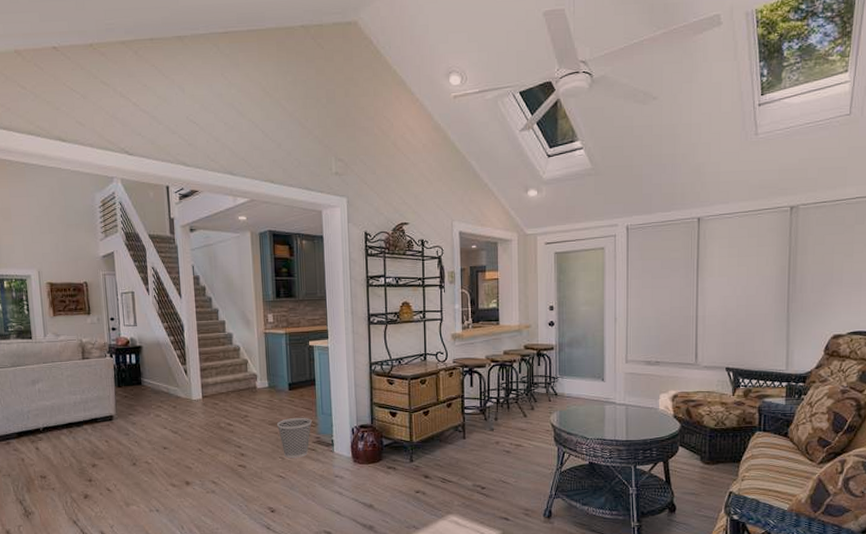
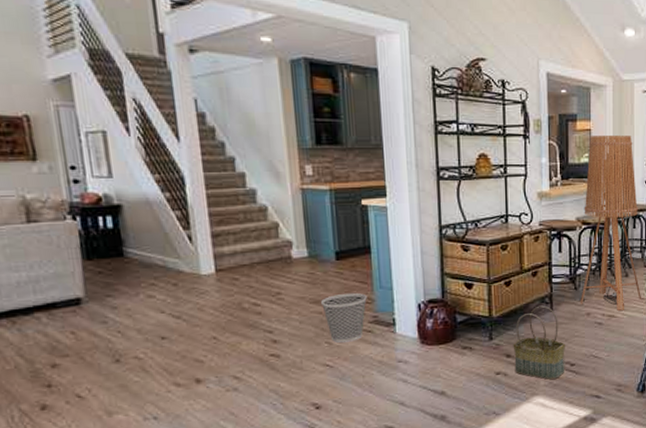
basket: none [430,433,476,501] -> present [513,305,565,380]
floor lamp: none [489,282,547,442] -> present [580,134,642,312]

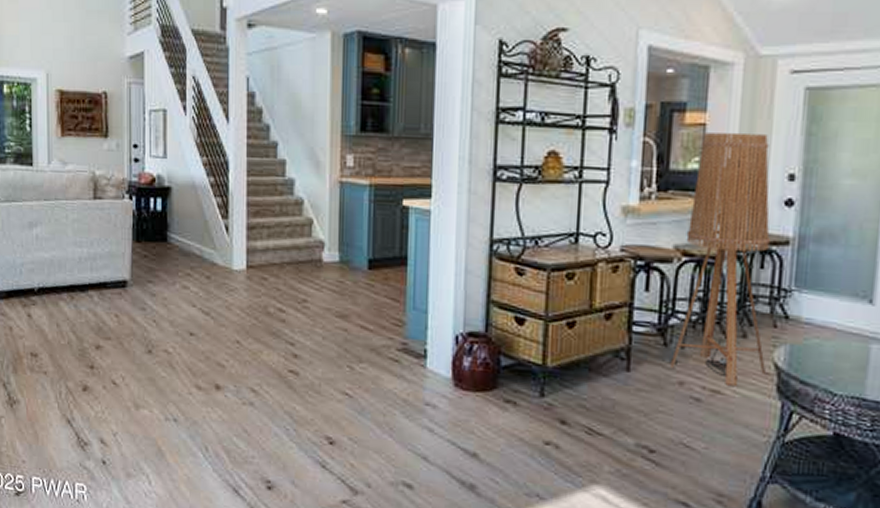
wastebasket: present [320,292,367,344] -> none [346,310,398,371]
basket: present [513,305,565,380] -> none [570,360,644,468]

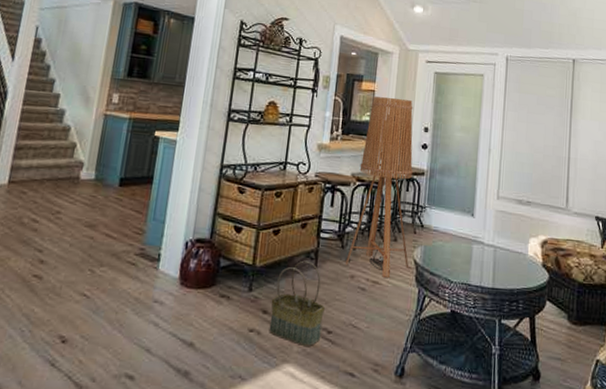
basket: none [570,360,644,468] -> present [269,260,325,347]

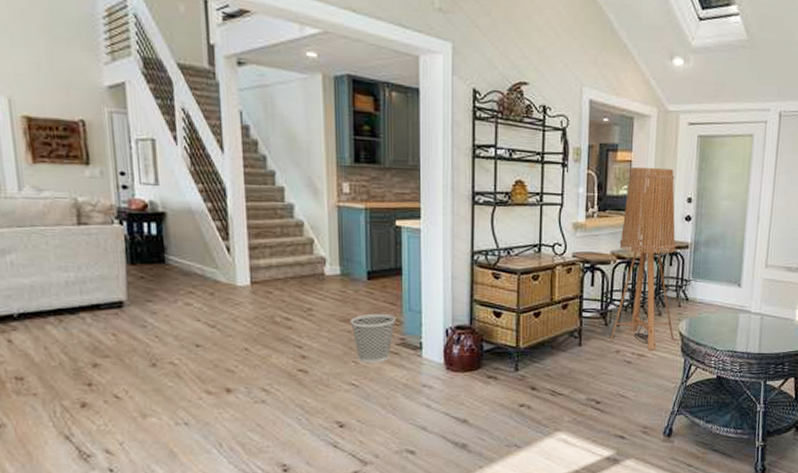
wastebasket: none [94,220,139,274] -> present [349,313,396,364]
basket: present [269,260,325,347] -> none [538,339,592,417]

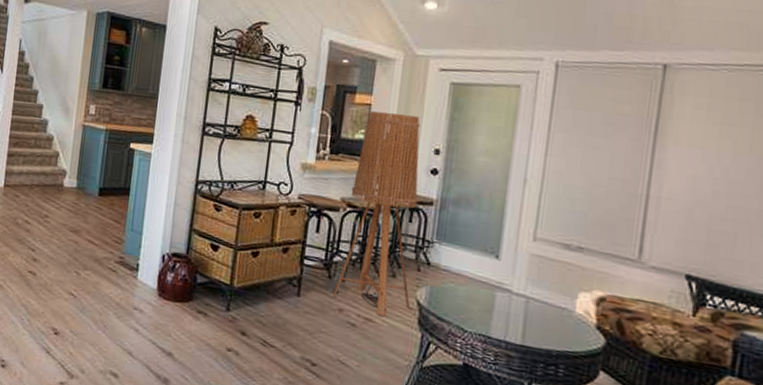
wastebasket: present [349,313,396,364] -> none [78,228,118,278]

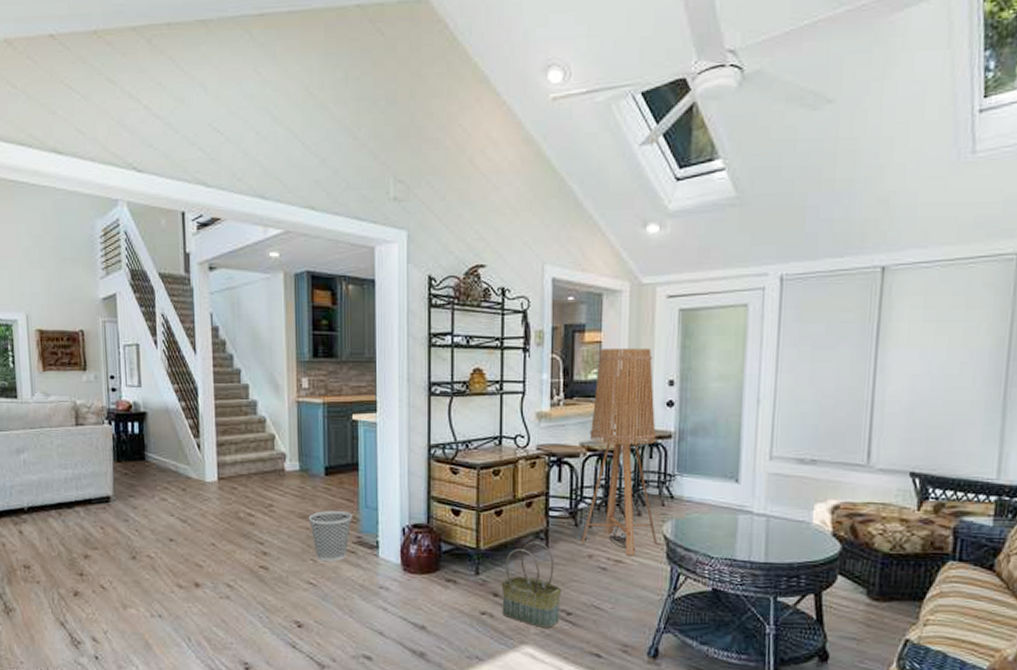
wastebasket: none [78,228,118,278] -> present [308,510,352,562]
basket: none [247,286,309,376] -> present [501,541,561,629]

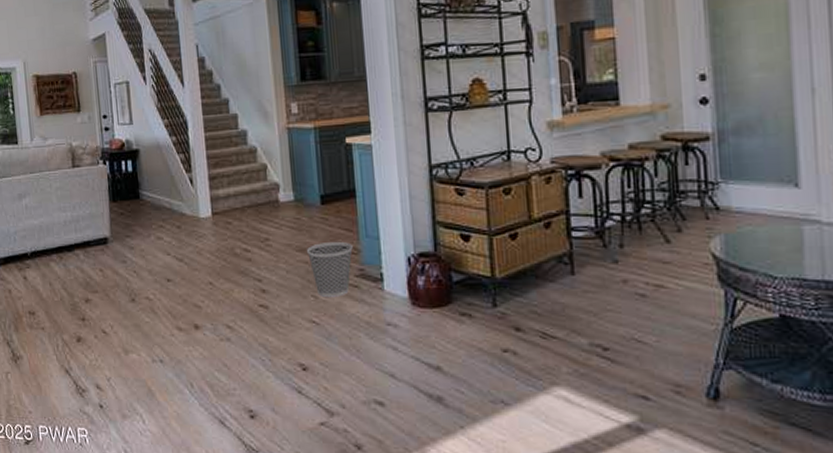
basket: present [501,541,561,629] -> none [523,266,594,367]
floor lamp: present [580,347,658,557] -> none [610,41,706,280]

